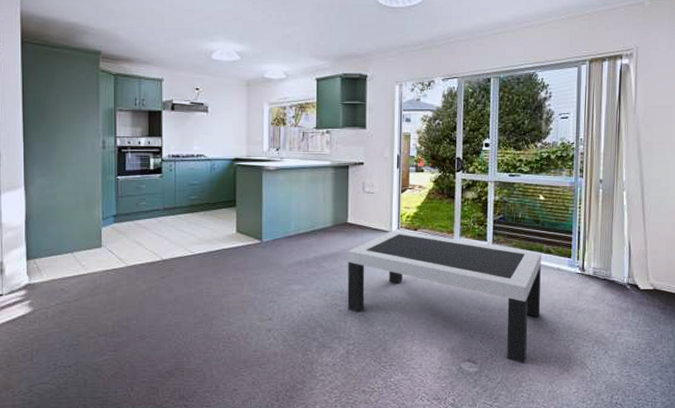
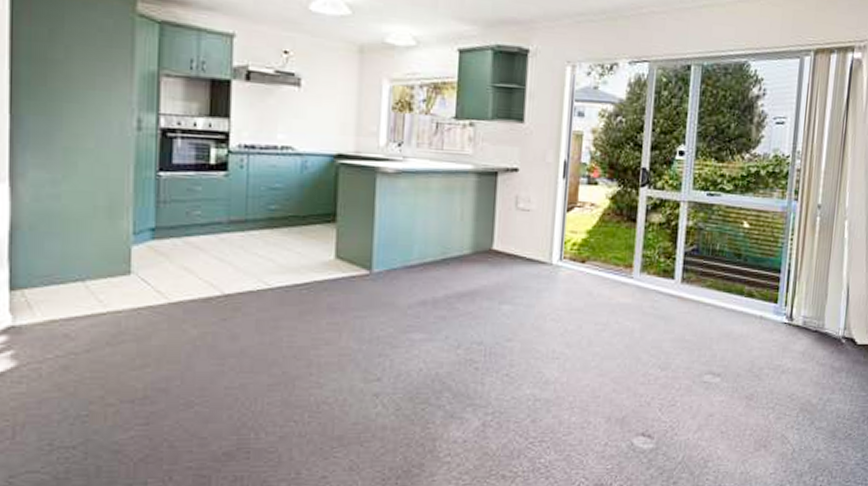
coffee table: present [347,230,541,364] -> none [486,261,742,438]

